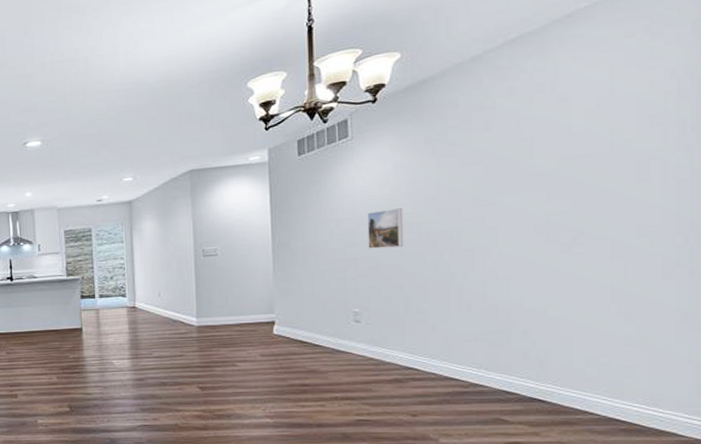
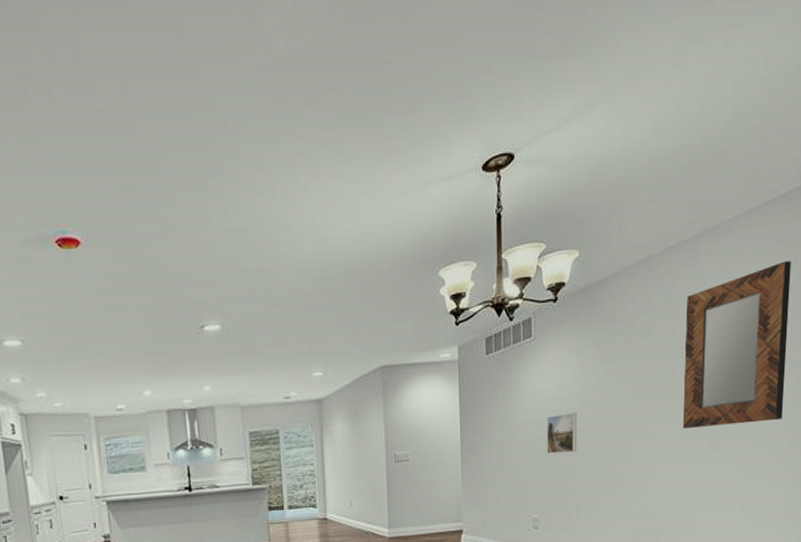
home mirror: none [533,42,674,222] -> present [683,260,791,428]

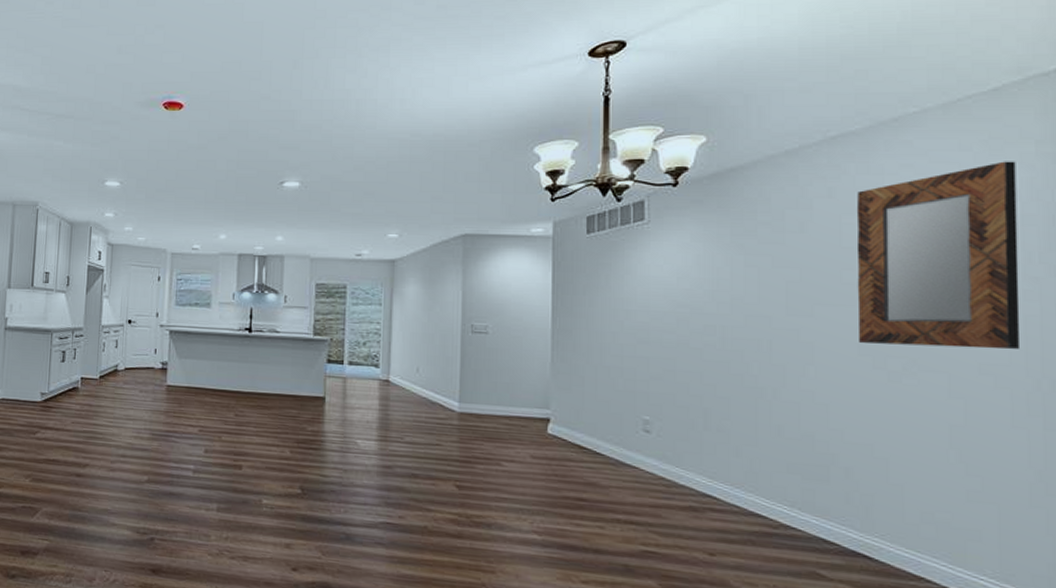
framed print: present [547,412,578,454] -> none [663,306,705,351]

